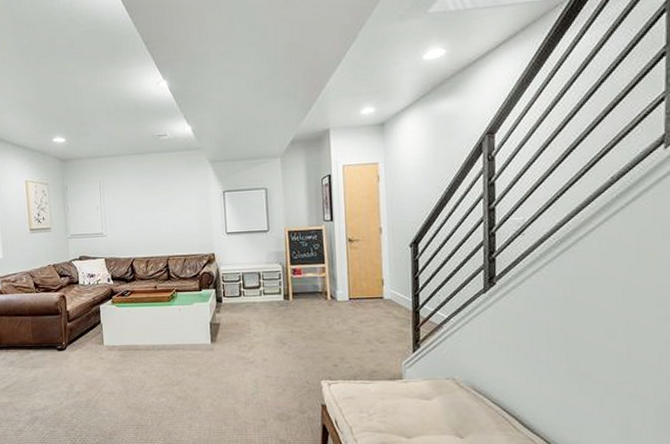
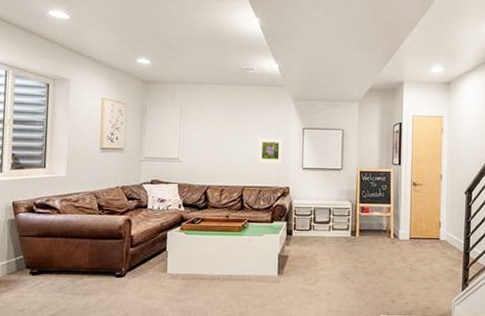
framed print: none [178,204,206,231] -> present [257,137,283,163]

